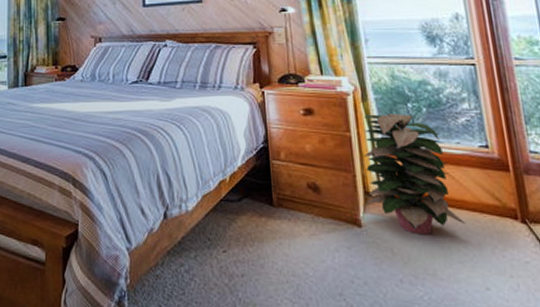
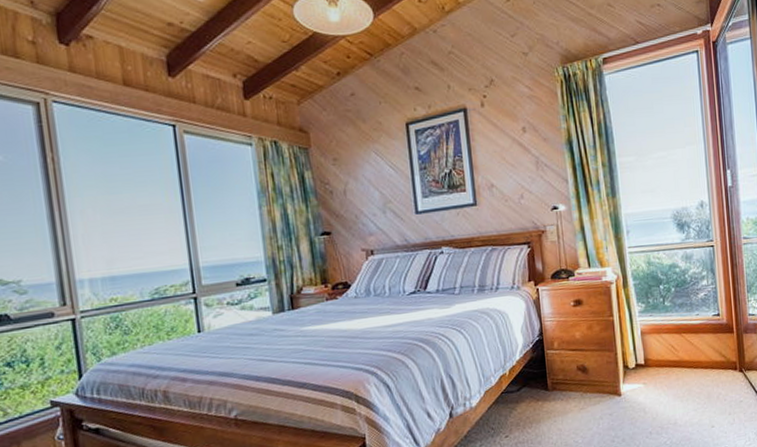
decorative plant: present [363,114,465,235] -> none [623,295,699,394]

